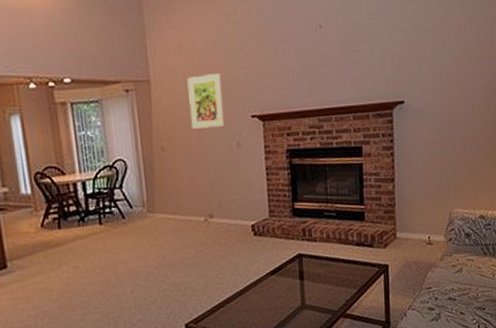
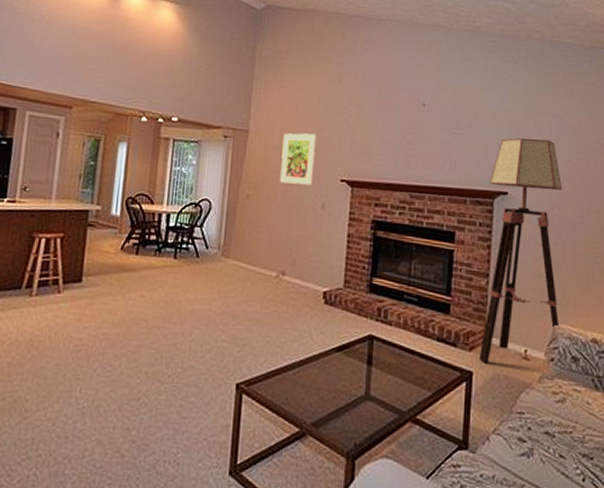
floor lamp: none [387,44,455,256] -> present [478,138,562,364]

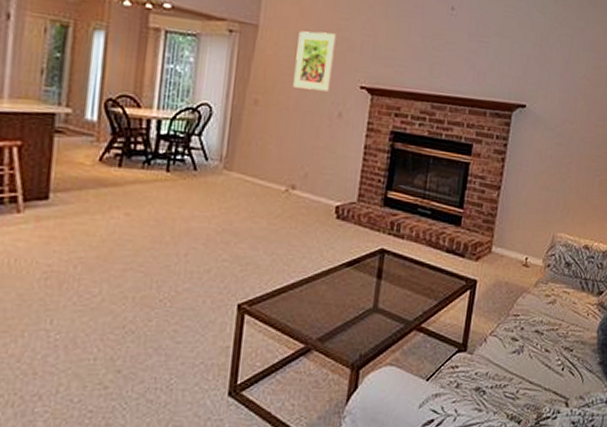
floor lamp: present [478,138,562,364] -> none [483,49,576,272]

